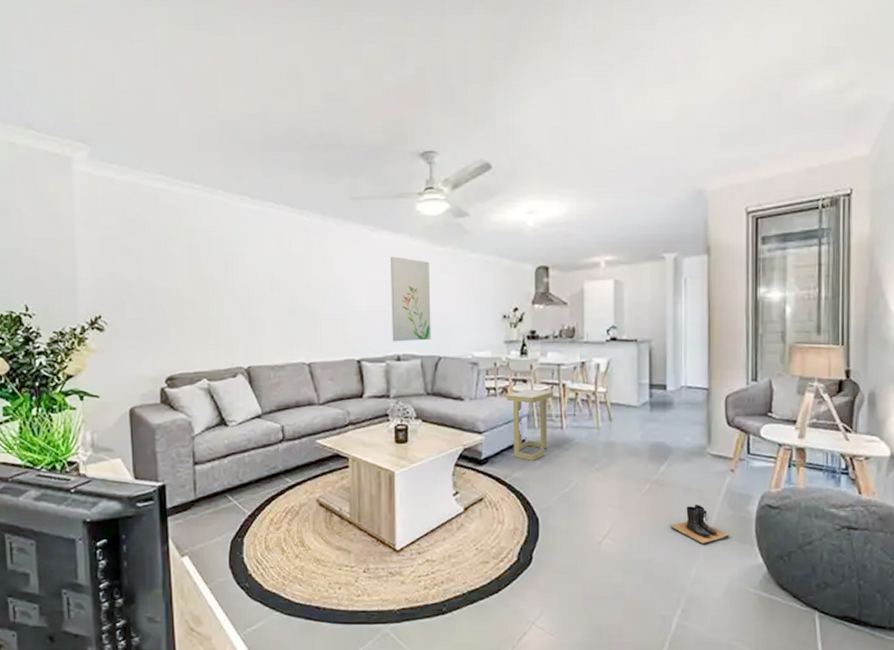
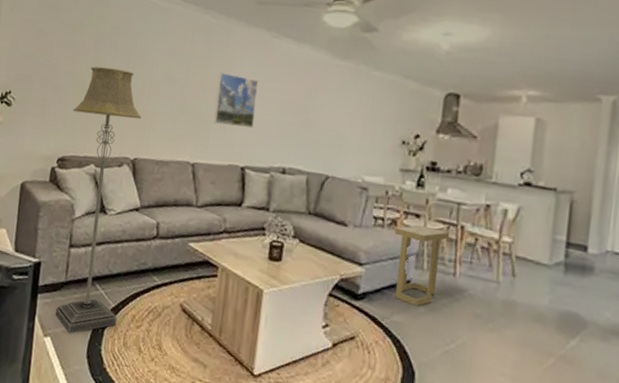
floor lamp: none [174,279,255,549] -> present [55,66,142,334]
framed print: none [322,270,364,321] -> present [214,72,259,128]
wall art: present [391,256,431,342] -> none [279,65,329,157]

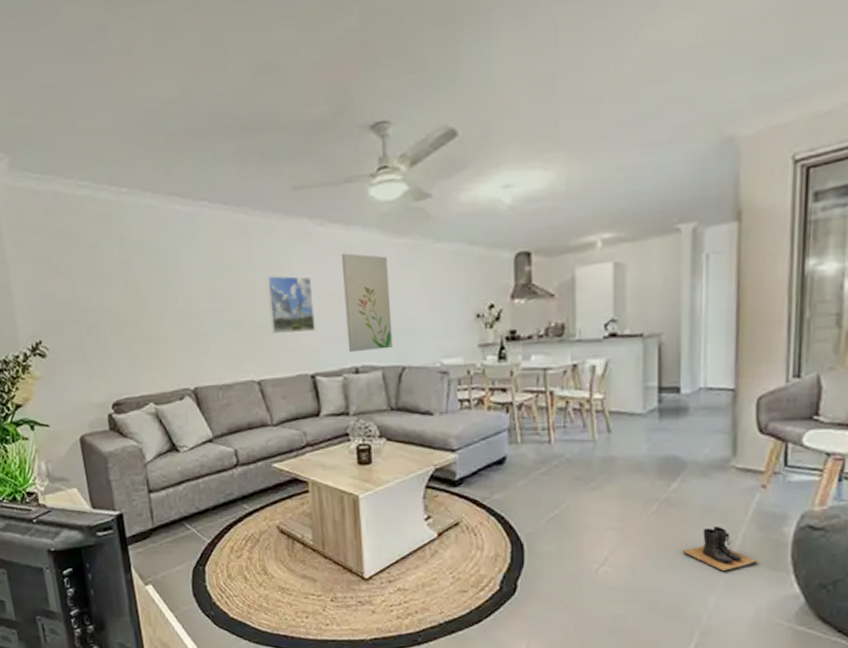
floor lamp: present [55,66,142,334] -> none [115,293,216,578]
wall art: none [279,65,329,157] -> present [342,253,393,353]
side table: present [394,224,449,306] -> none [482,398,538,480]

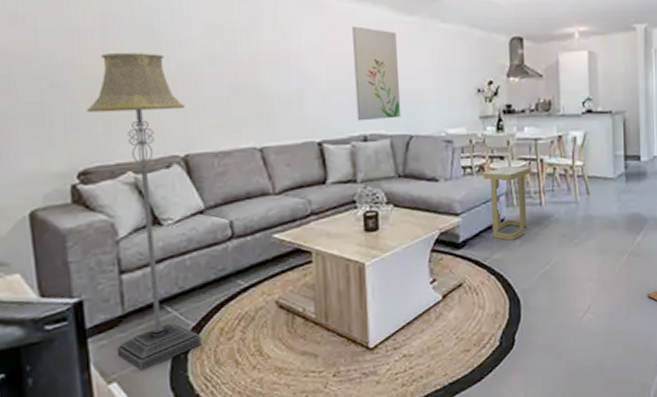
floor lamp: none [115,293,216,578] -> present [86,53,202,372]
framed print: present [266,275,315,334] -> none [272,42,324,100]
side table: none [482,398,538,480] -> present [483,165,531,241]

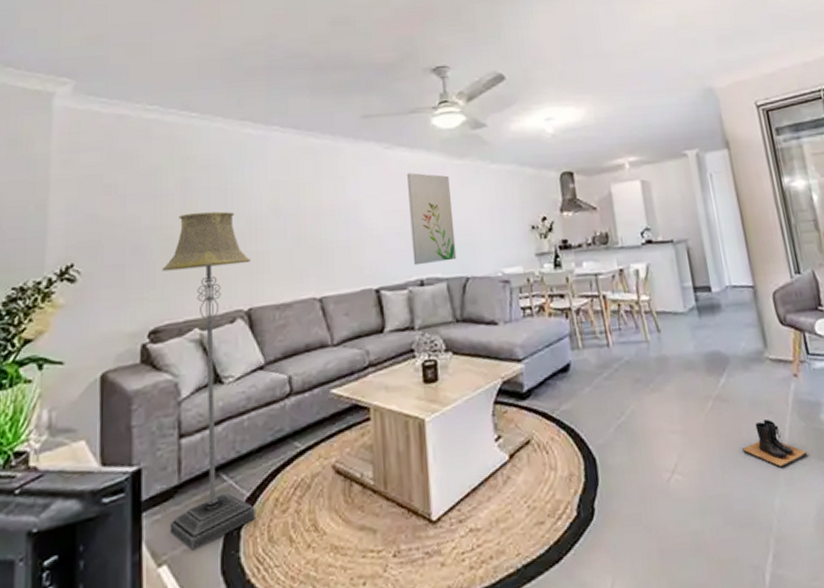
side table: present [483,165,531,241] -> none [543,304,596,388]

